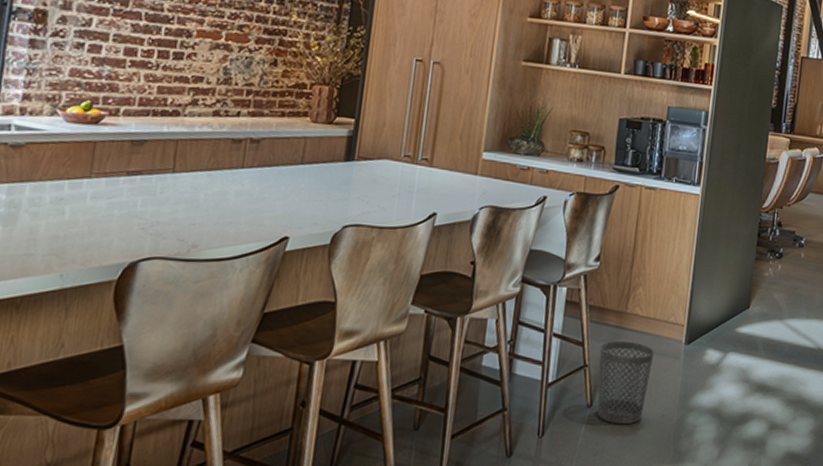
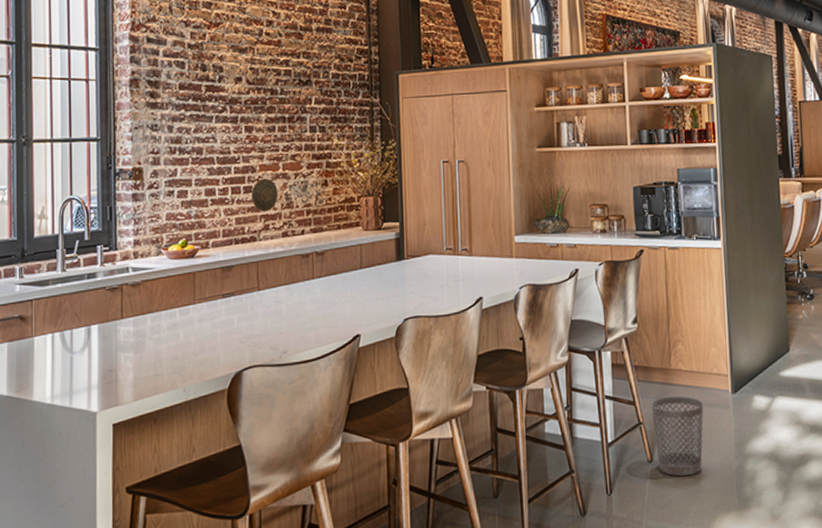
decorative plate: none [181,46,216,85] -> present [251,178,278,212]

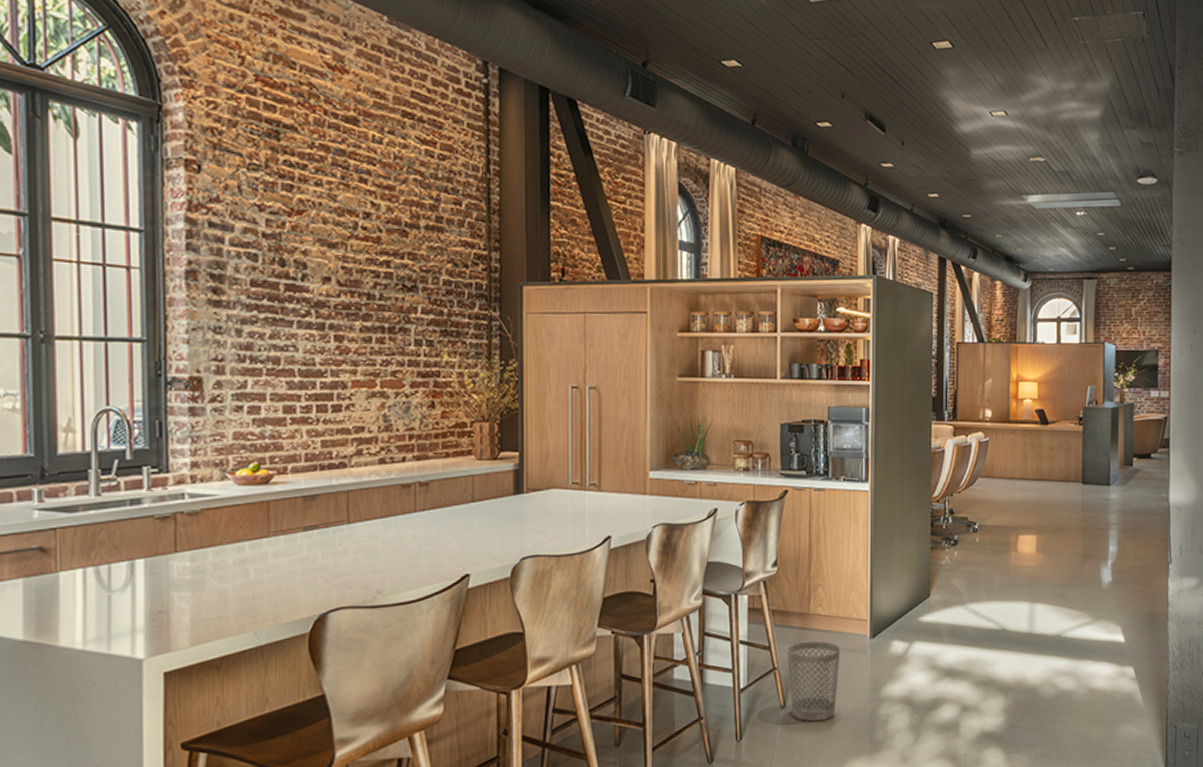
decorative plate: present [251,178,278,212] -> none [341,396,374,435]

